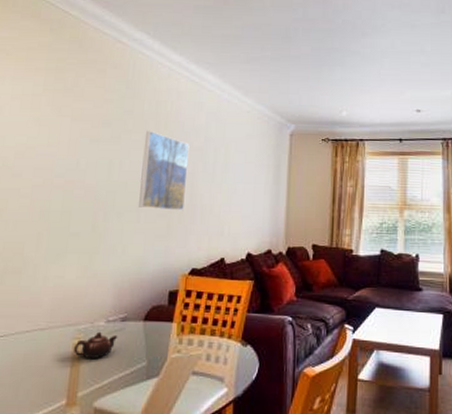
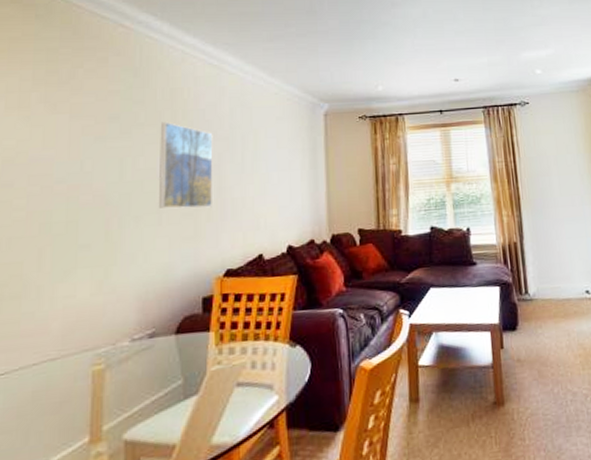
teapot: present [74,331,118,359] -> none [94,352,147,387]

